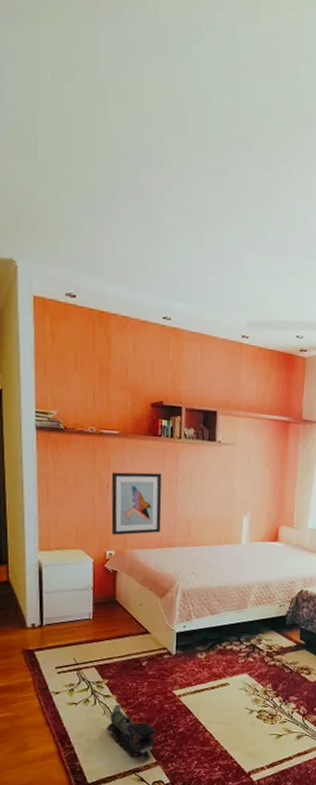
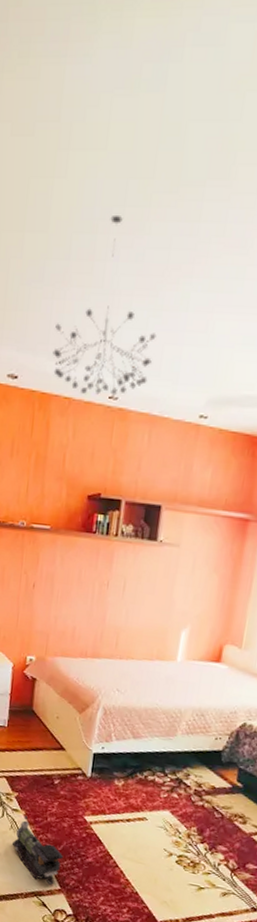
chandelier: none [108,162,200,317] -> present [52,216,157,396]
wall art: present [111,472,162,535] -> none [34,570,93,641]

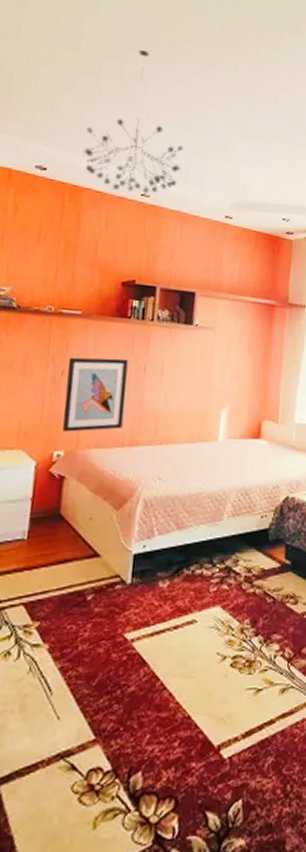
toy train: present [13,816,64,885] -> none [31,650,100,737]
wall art: none [34,570,93,641] -> present [62,357,128,432]

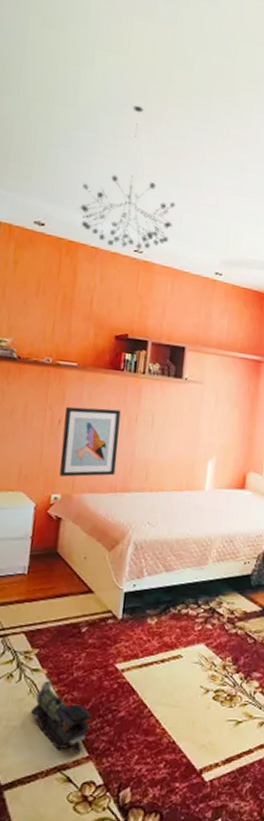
toy train: none [31,650,100,737] -> present [31,675,93,753]

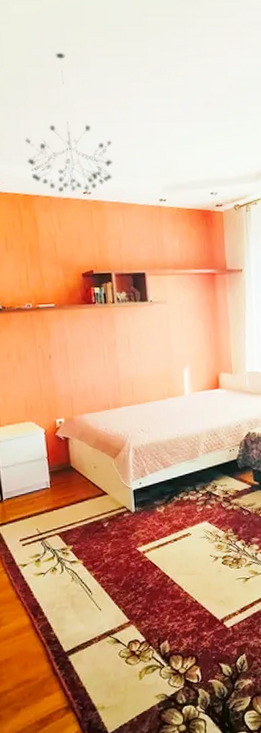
toy train: present [31,675,93,753] -> none [77,564,127,621]
wall art: present [59,406,121,477] -> none [52,338,106,403]

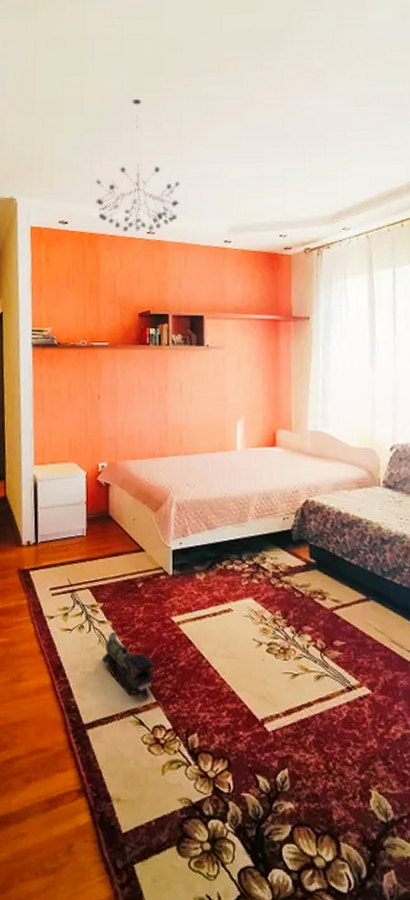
toy train: none [77,564,127,621] -> present [103,626,156,699]

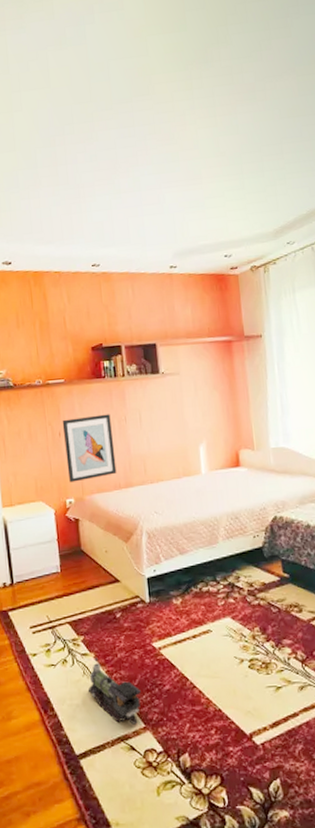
chandelier: present [96,99,180,231] -> none [36,131,121,267]
wall art: none [102,381,152,446] -> present [62,414,117,483]

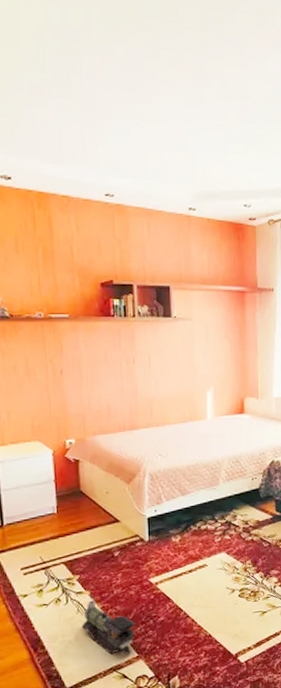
wall art: present [62,414,117,483] -> none [64,354,122,423]

